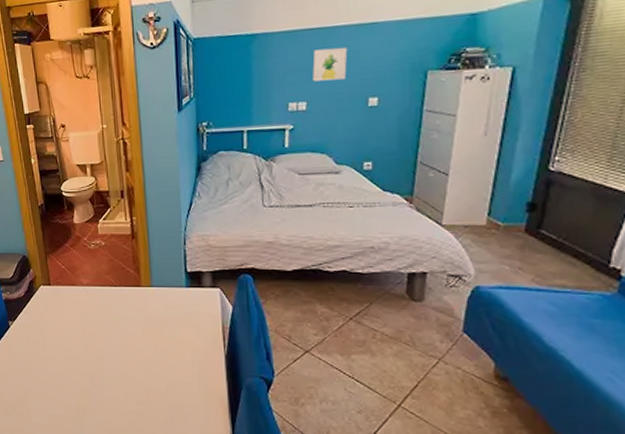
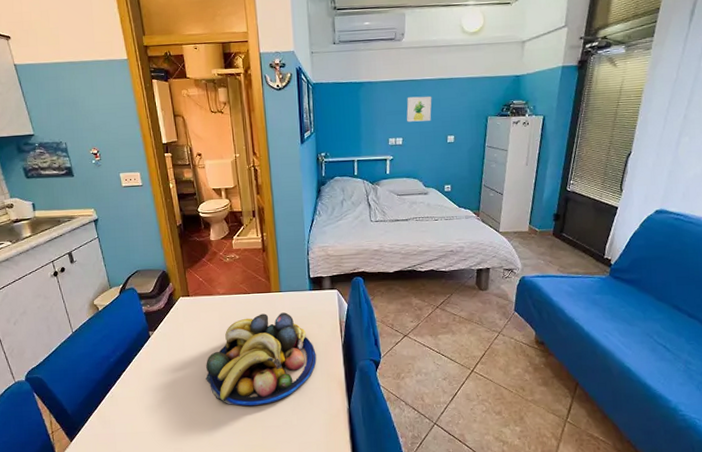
fruit bowl: none [67,311,193,417] -> present [206,312,317,406]

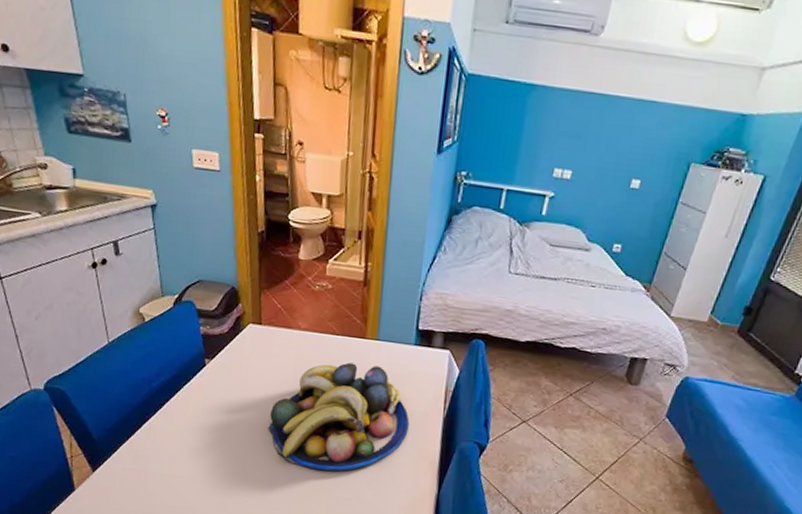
wall art: present [406,96,432,122] -> none [583,116,623,154]

